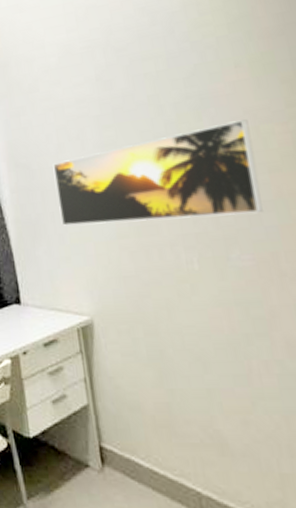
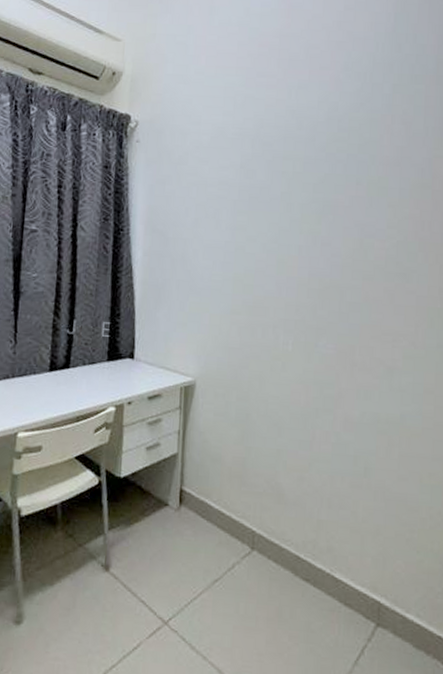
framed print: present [52,119,263,226] -> none [184,230,356,311]

